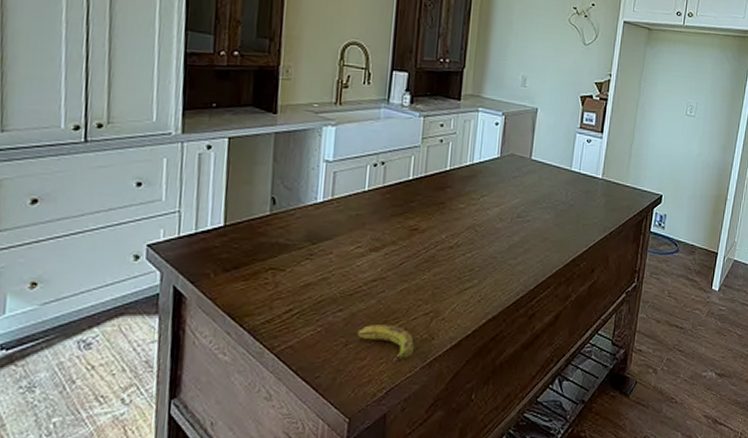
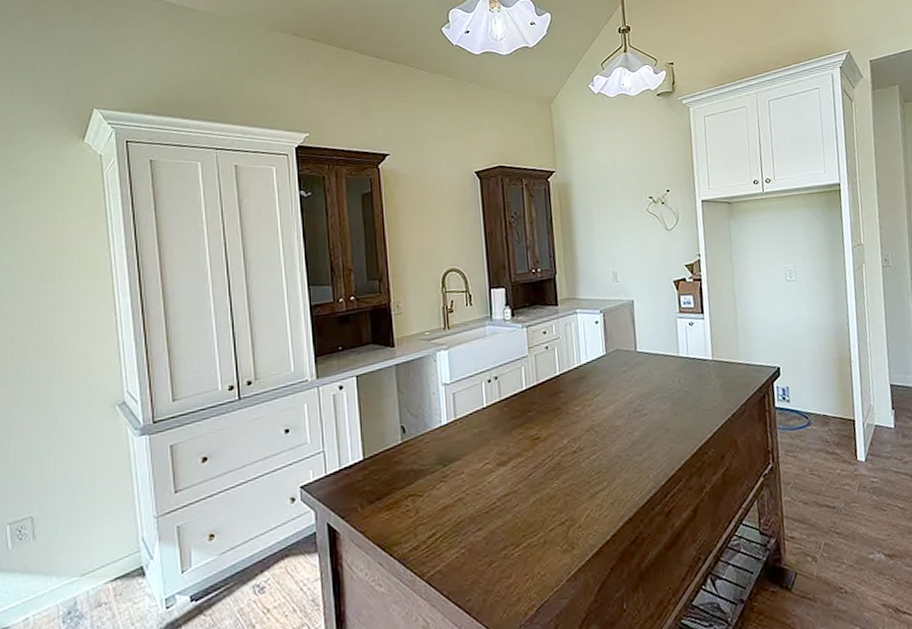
banana: present [356,325,415,361] -> none [498,538,557,576]

